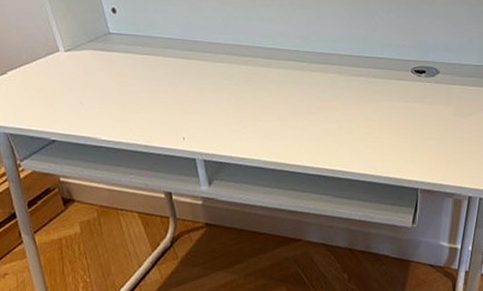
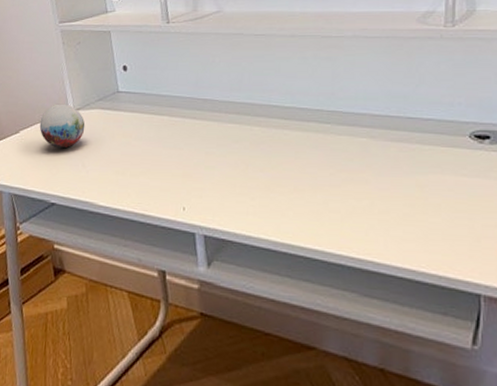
decorative orb: none [28,44,79,88] -> present [39,104,85,149]

